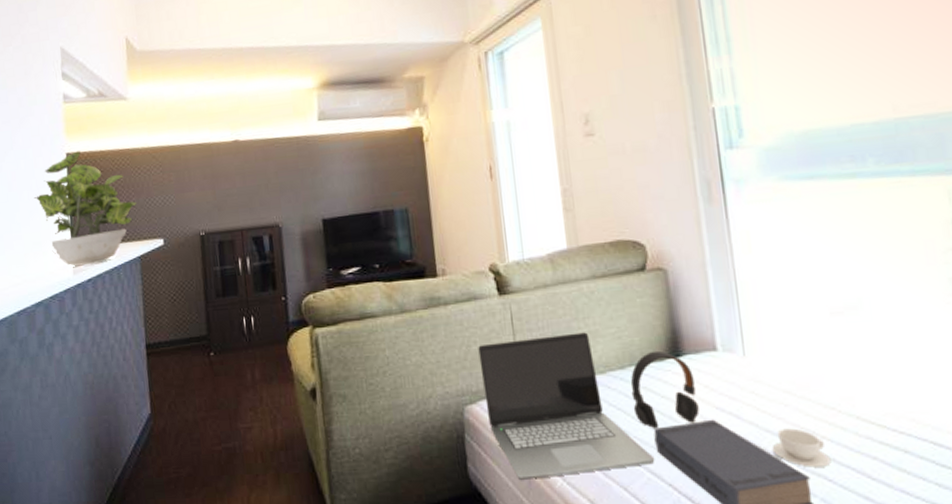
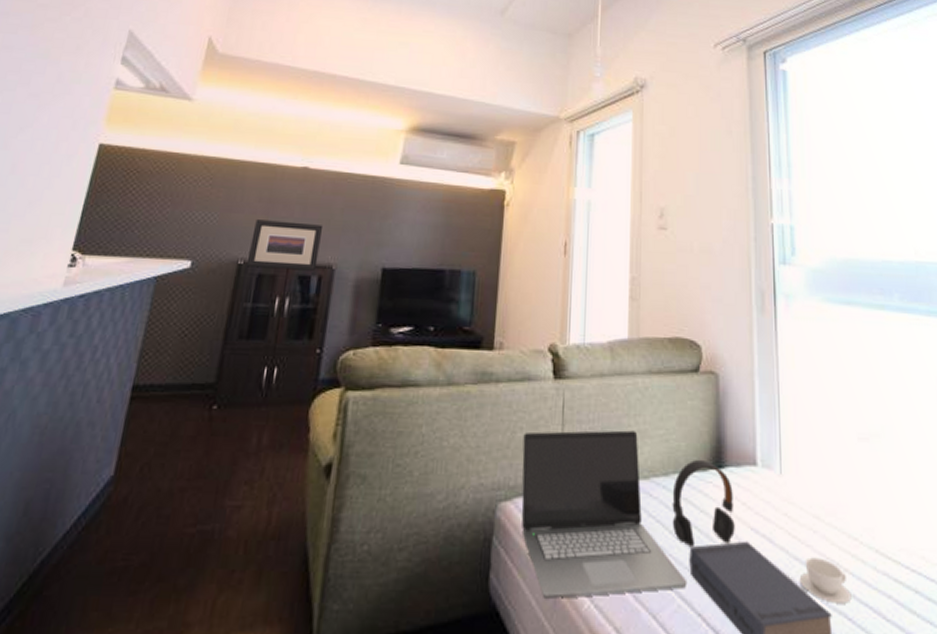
potted plant: present [33,151,137,267] -> none [40,144,171,278]
picture frame: none [206,190,266,237] -> present [246,219,324,271]

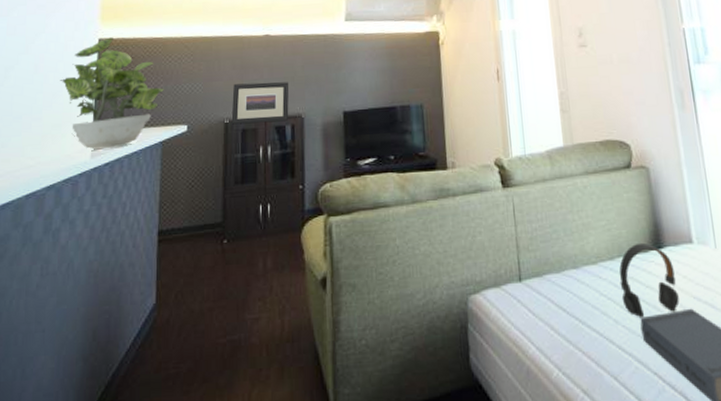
potted plant: none [40,144,171,278] -> present [59,37,165,150]
laptop: present [521,430,688,600] -> none [483,224,642,372]

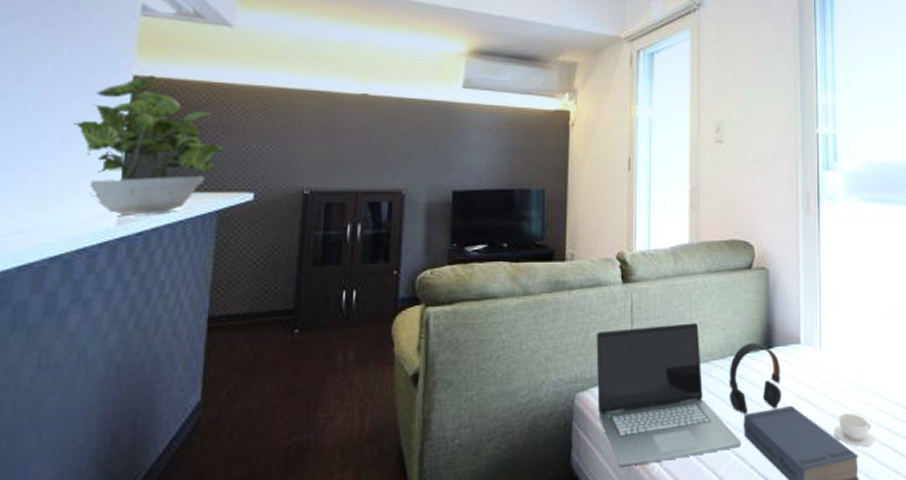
picture frame: present [231,82,289,125] -> none [312,149,389,197]
laptop: none [483,224,642,372] -> present [596,323,742,469]

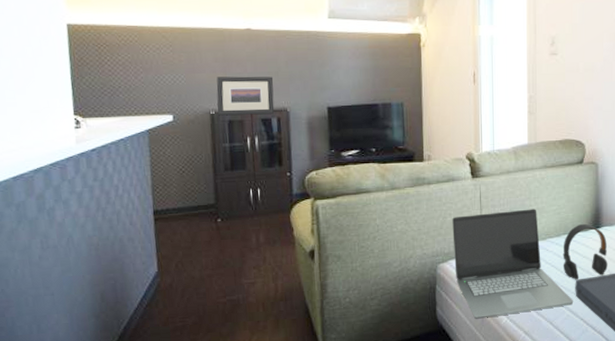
potted plant: present [73,75,226,215] -> none [29,23,146,136]
picture frame: none [312,149,389,197] -> present [216,76,275,116]

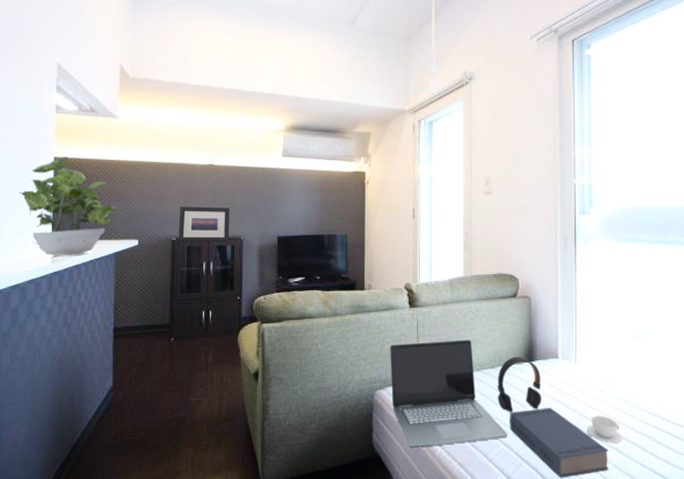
potted plant: none [29,23,146,136] -> present [18,156,117,257]

